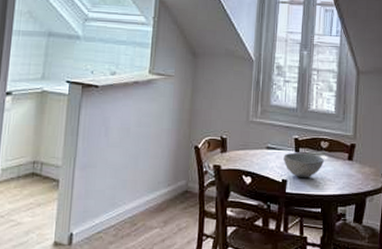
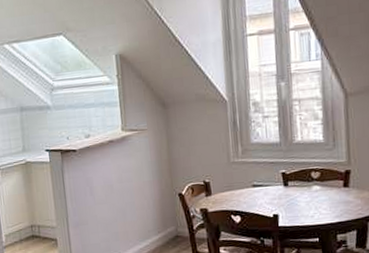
bowl: present [283,152,324,178] -> none [272,185,317,211]

